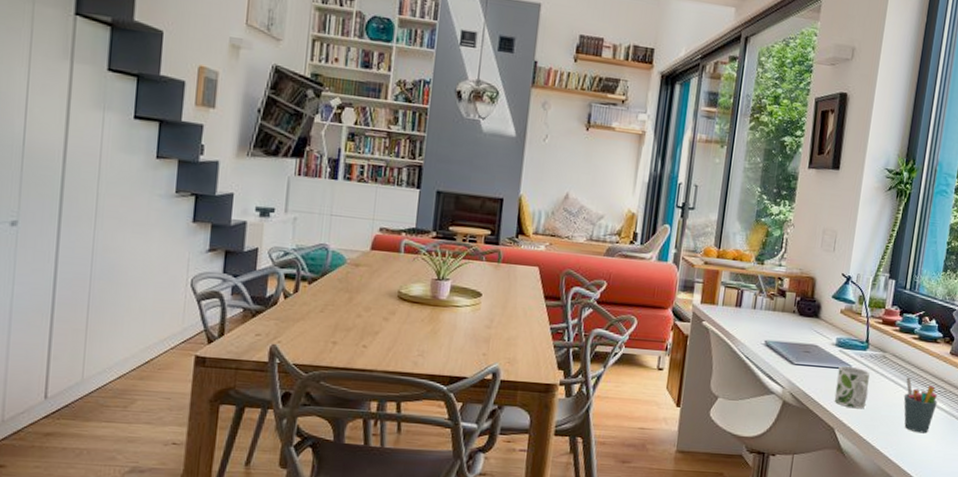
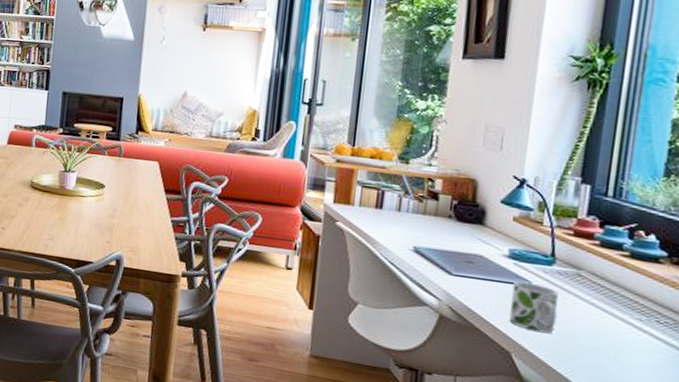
pen holder: present [903,377,937,434] -> none [610,302,664,373]

